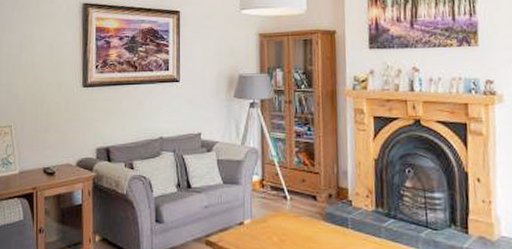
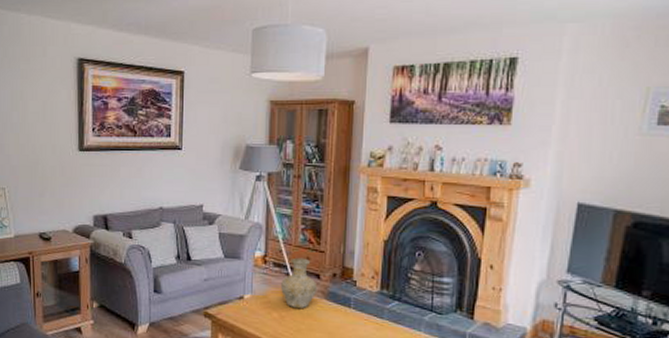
vase: none [278,180,315,231] -> present [280,257,318,308]

